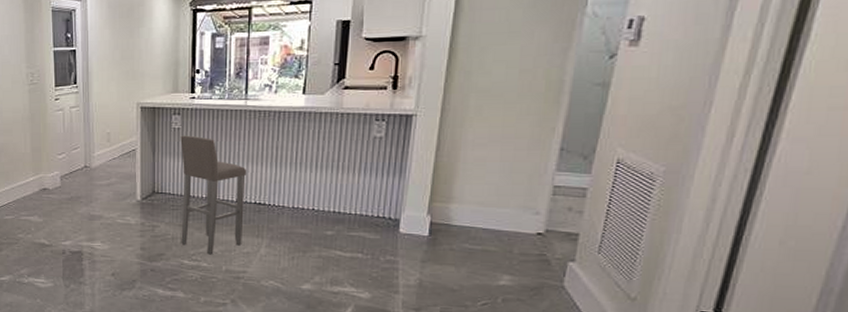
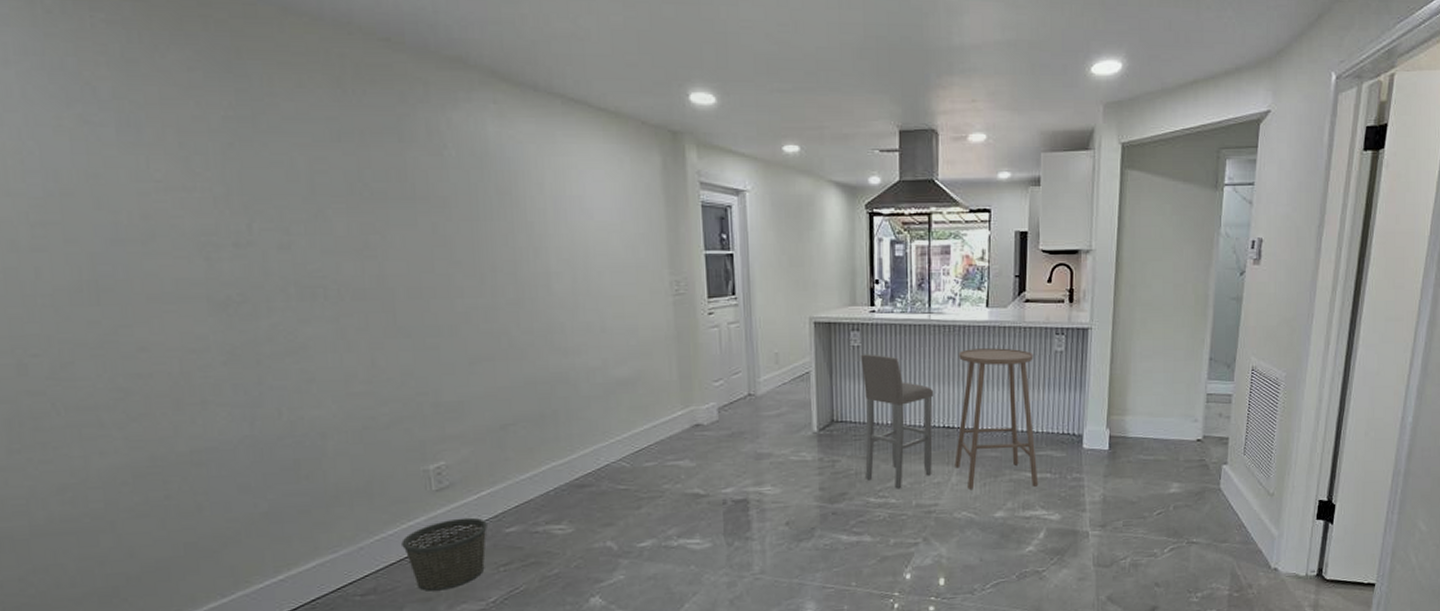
stool: none [264,133,350,265] -> present [954,348,1039,489]

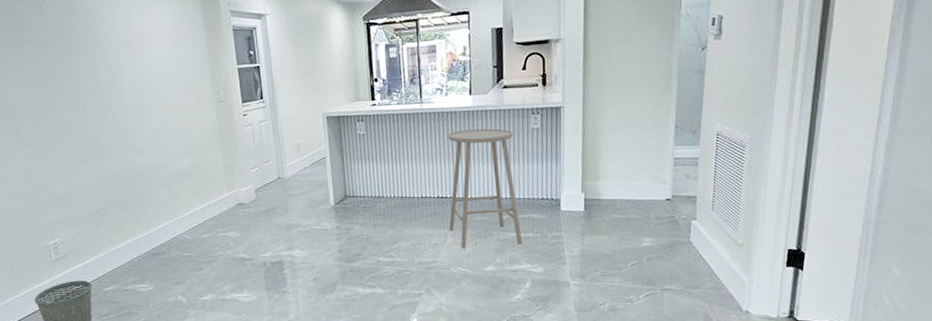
bar stool: present [860,354,934,489] -> none [365,139,430,250]

